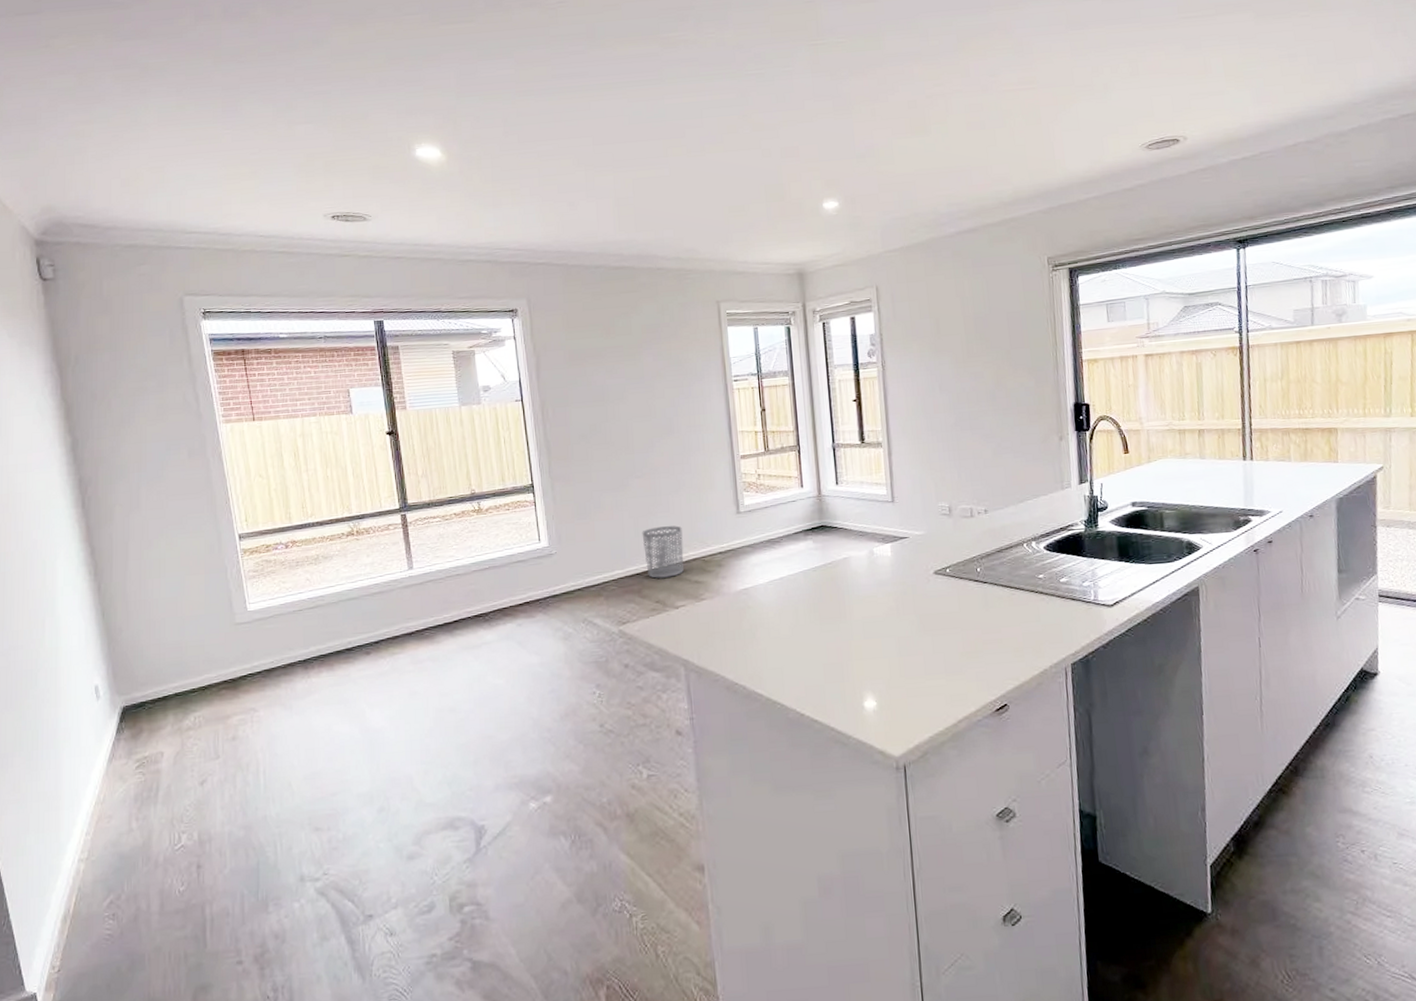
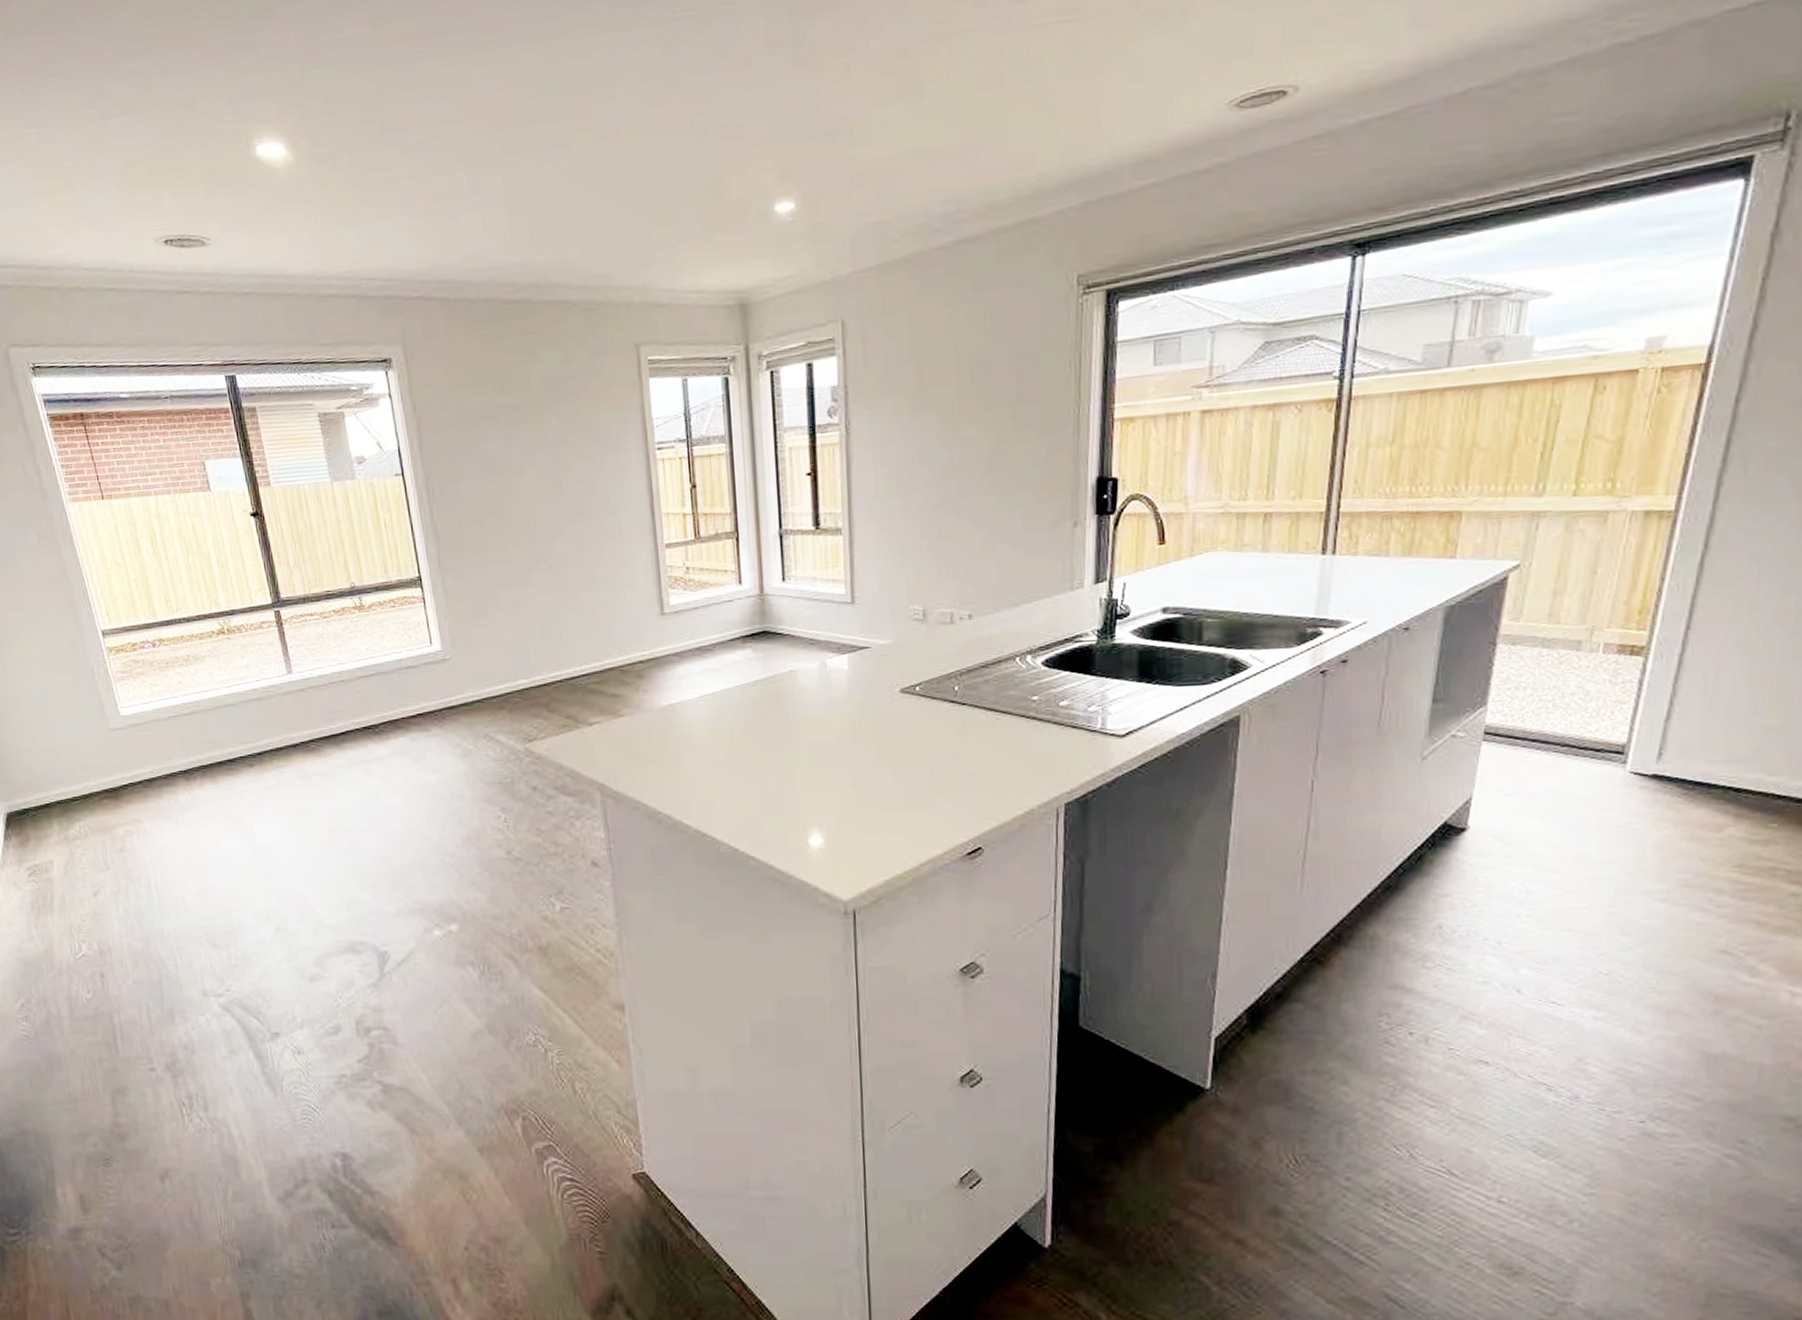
waste bin: present [642,525,684,579] -> none [548,628,599,691]

